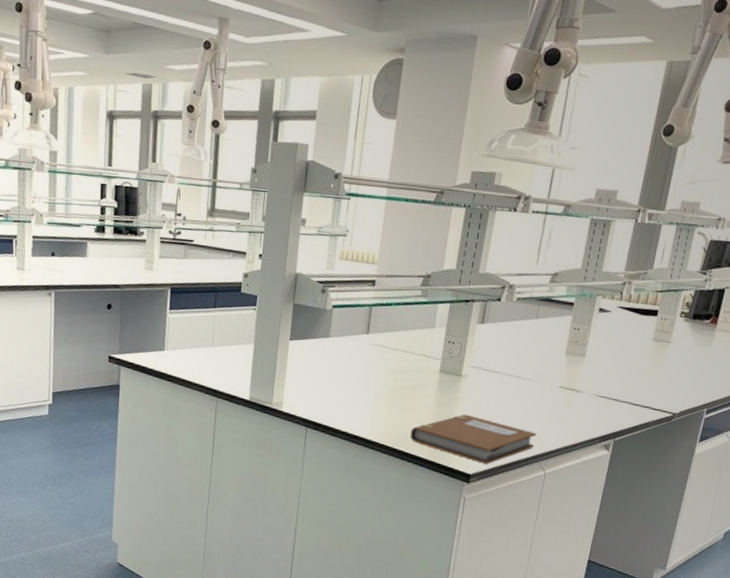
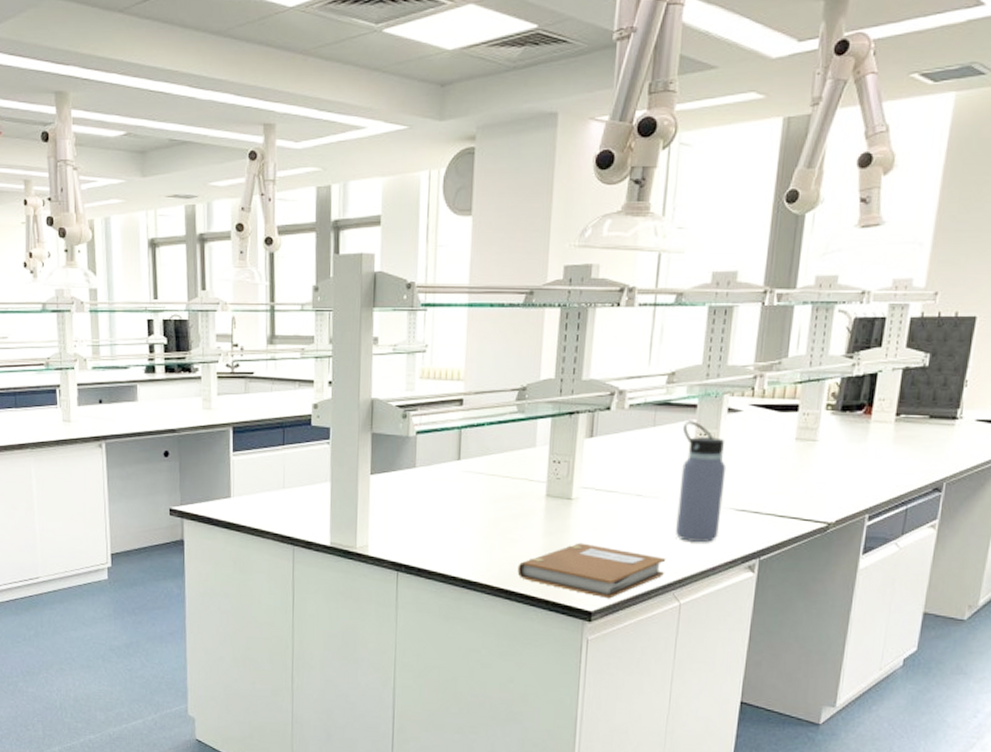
water bottle: none [546,316,595,422] -> present [675,421,727,543]

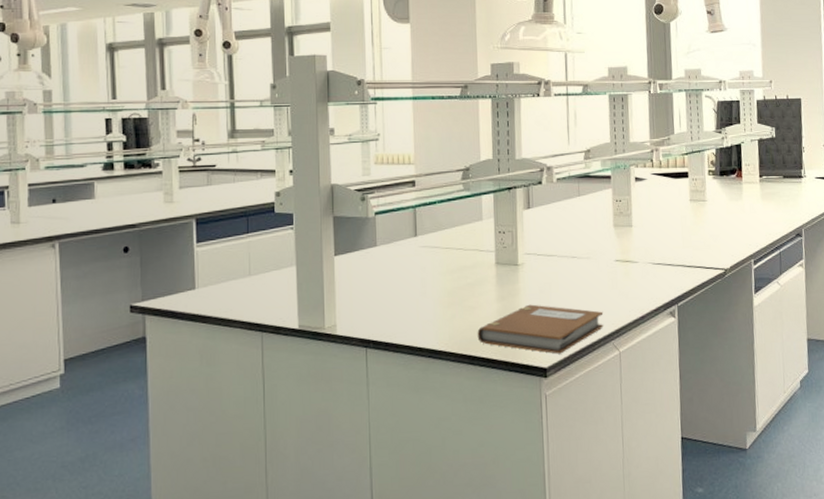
water bottle: present [675,421,727,543] -> none [603,190,643,295]

